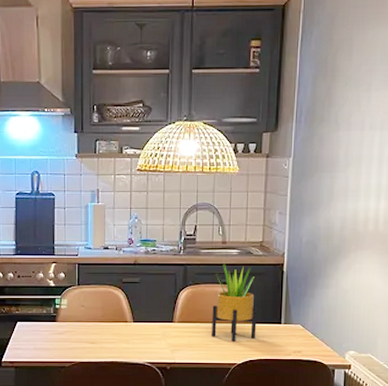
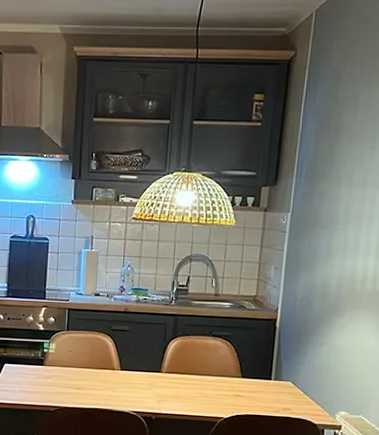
potted plant: present [212,262,257,341] -> none [199,315,247,395]

